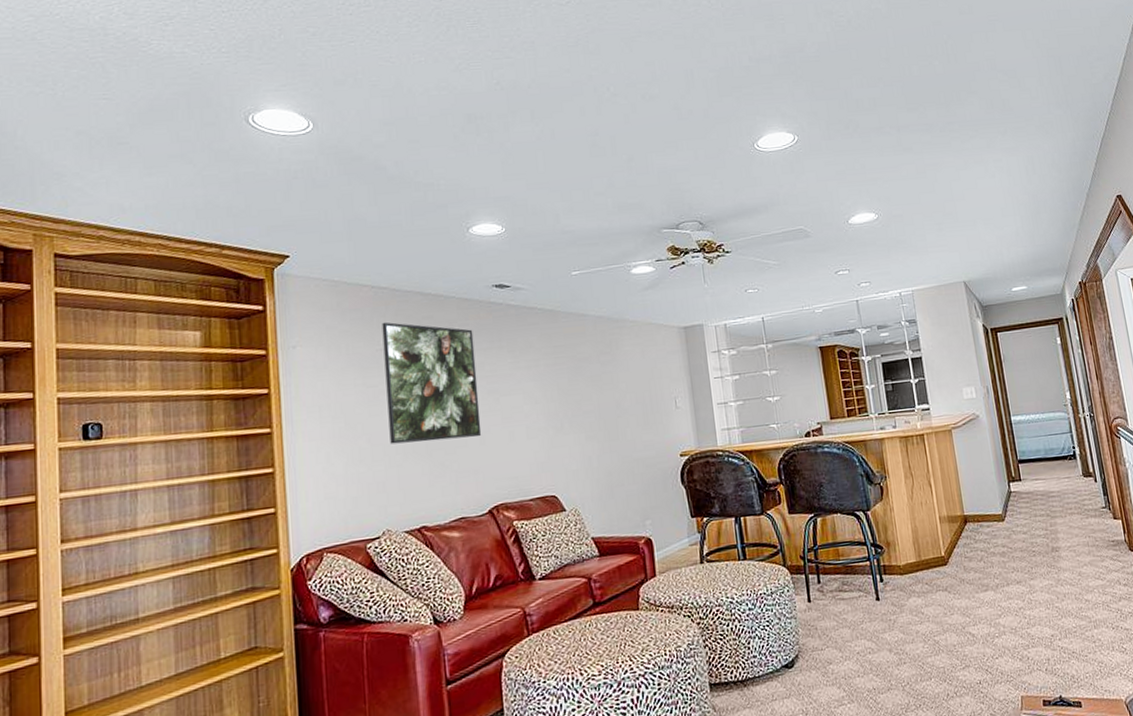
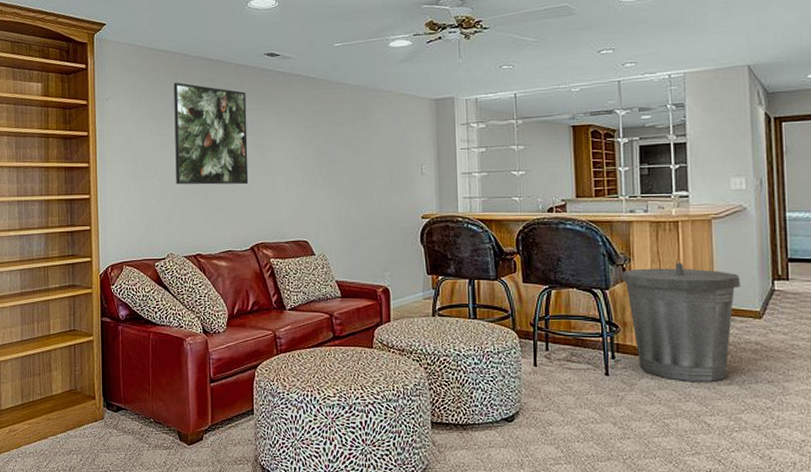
trash can: none [879,475,983,595] -> present [621,262,741,382]

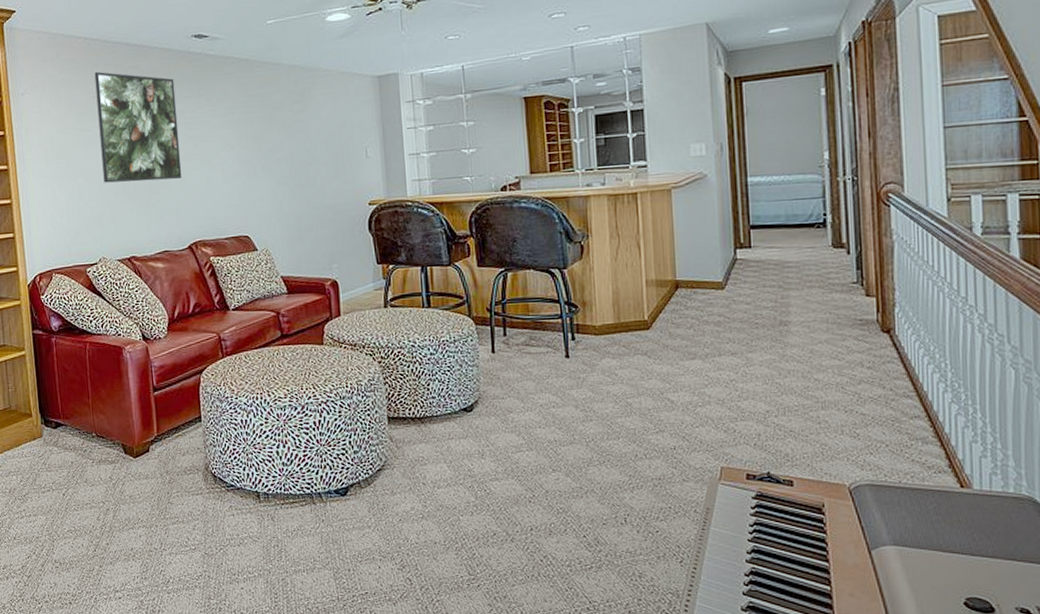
trash can: present [621,262,741,382] -> none [579,236,702,359]

